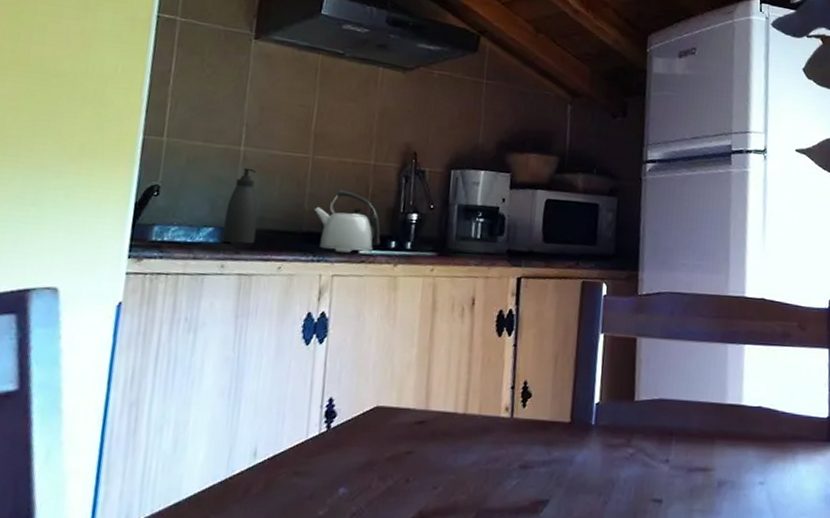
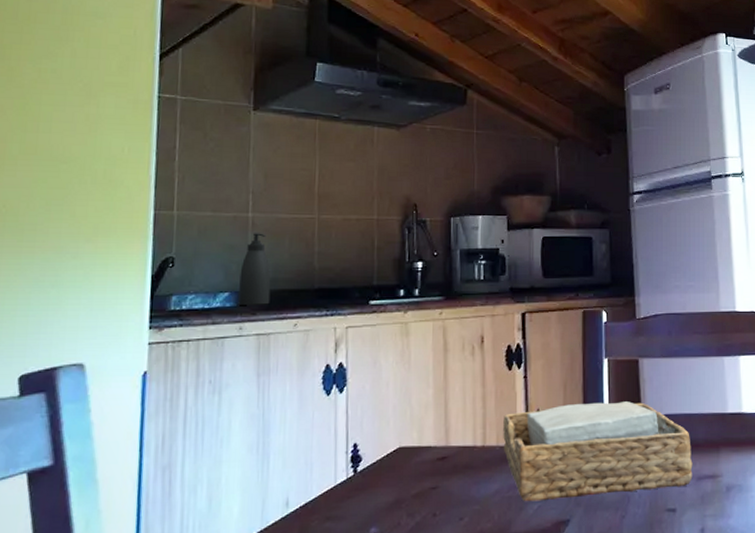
kettle: present [314,190,381,253] -> none [324,246,390,305]
napkin holder: none [485,378,685,478] -> present [503,401,693,502]

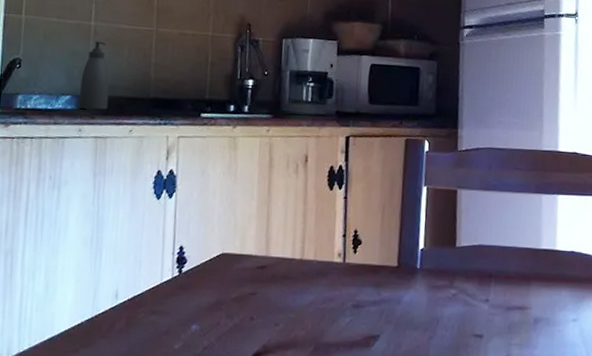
napkin holder: present [503,401,693,502] -> none [320,227,503,316]

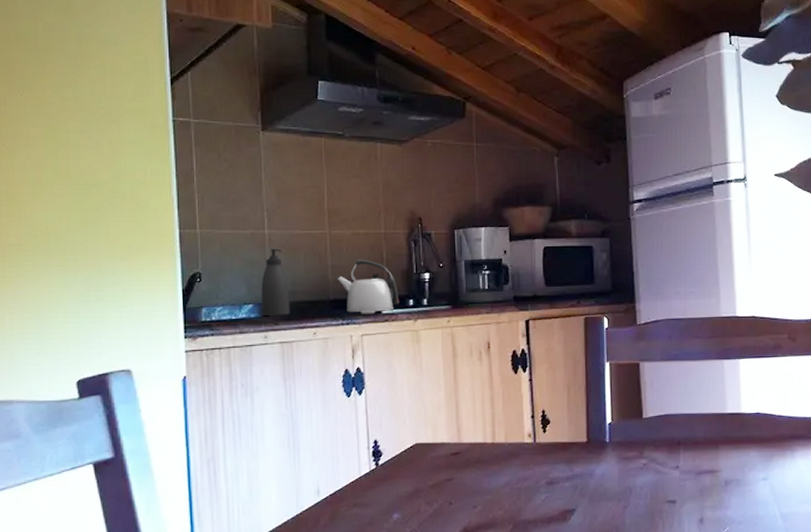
kettle: none [159,59,220,116] -> present [337,259,400,314]

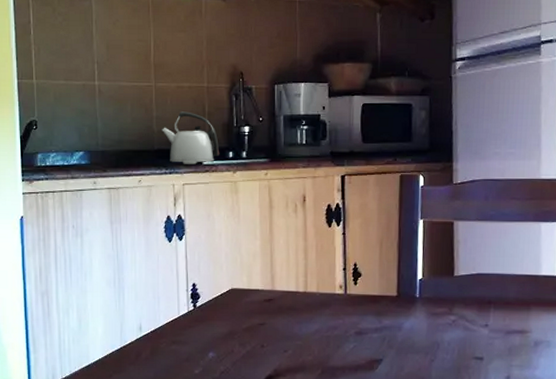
soap dispenser: present [261,248,290,317] -> none [91,99,118,164]

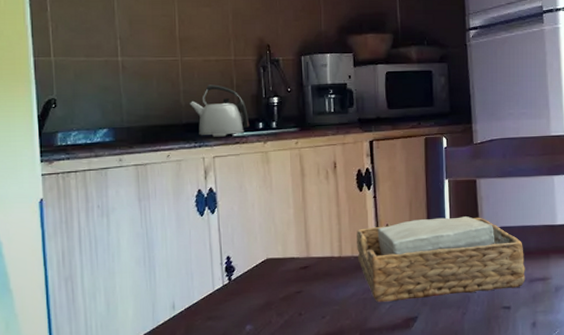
napkin holder: none [322,259,502,342] -> present [357,216,525,303]

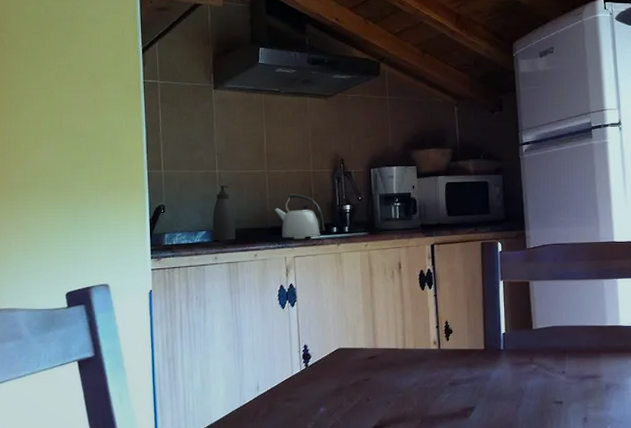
soap dispenser: none [115,75,144,141] -> present [213,185,236,241]
napkin holder: present [357,216,525,303] -> none [419,315,577,392]

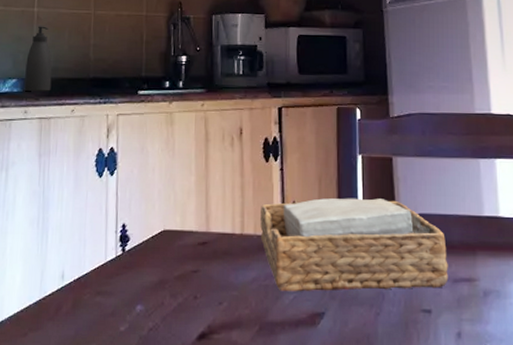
kettle: present [274,193,325,239] -> none [98,39,156,94]
napkin holder: none [419,315,577,392] -> present [260,198,448,292]

